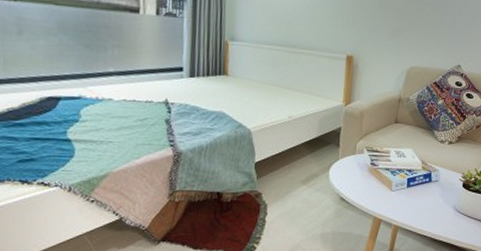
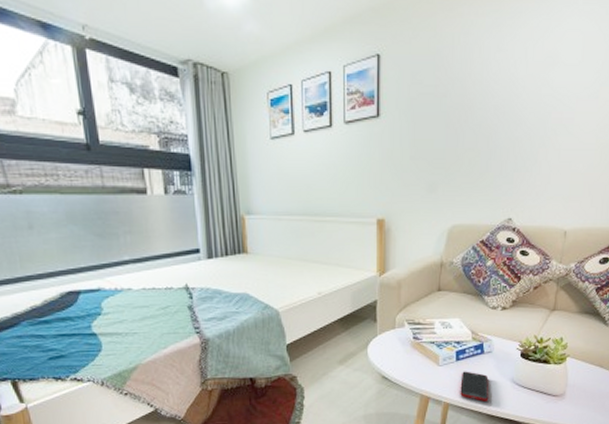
cell phone: none [408,197,434,226] -> present [460,371,489,402]

